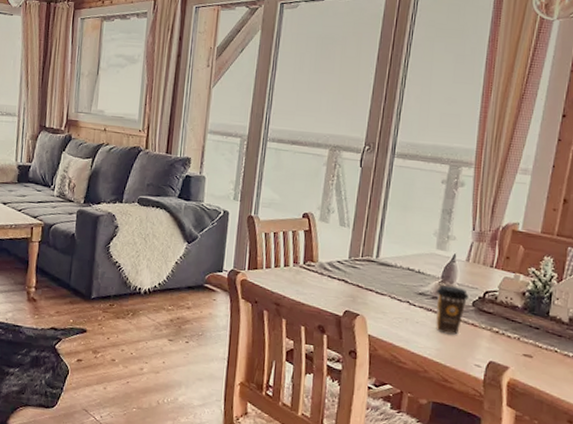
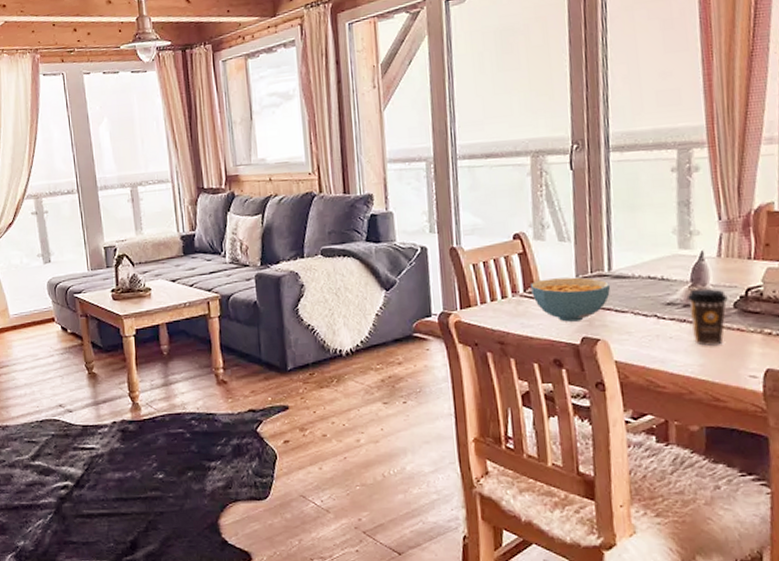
cereal bowl: none [310,255,376,296] -> present [531,277,611,322]

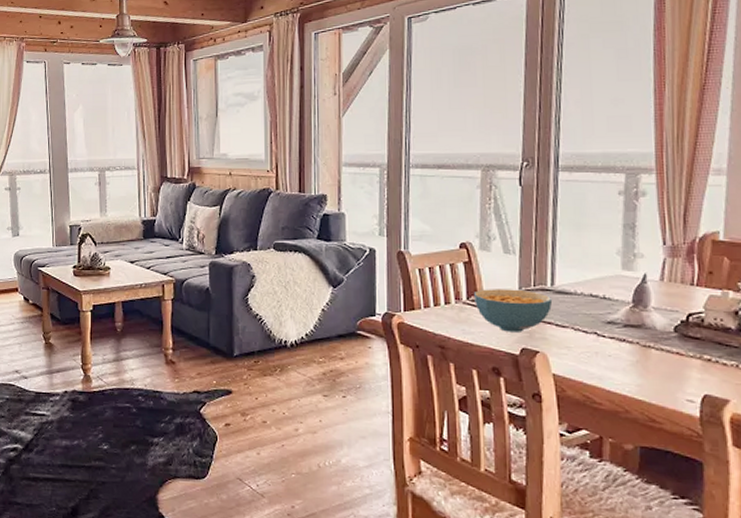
coffee cup: present [686,288,728,346] -> none [627,310,669,367]

